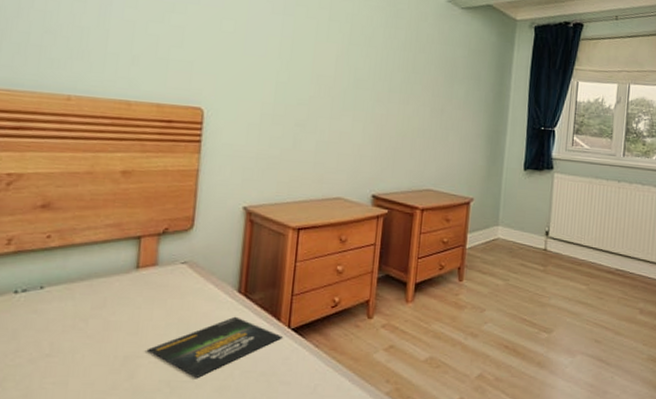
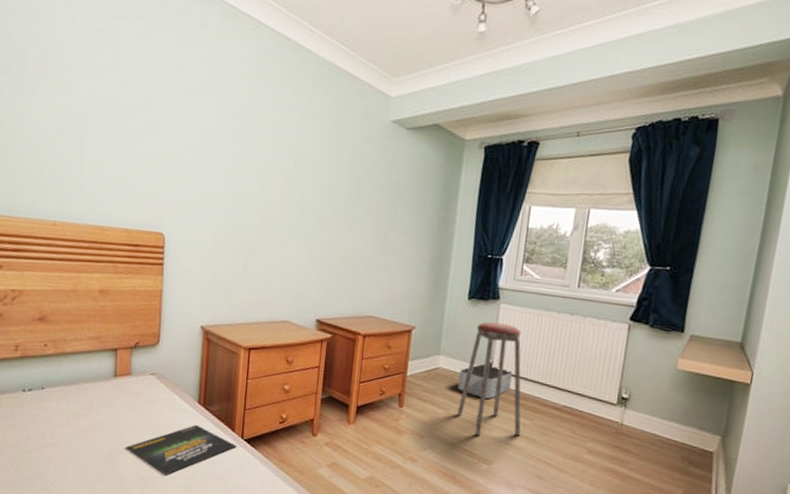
storage bin: none [516,232,568,268] -> present [458,363,512,399]
music stool: none [517,191,578,305] -> present [457,321,522,436]

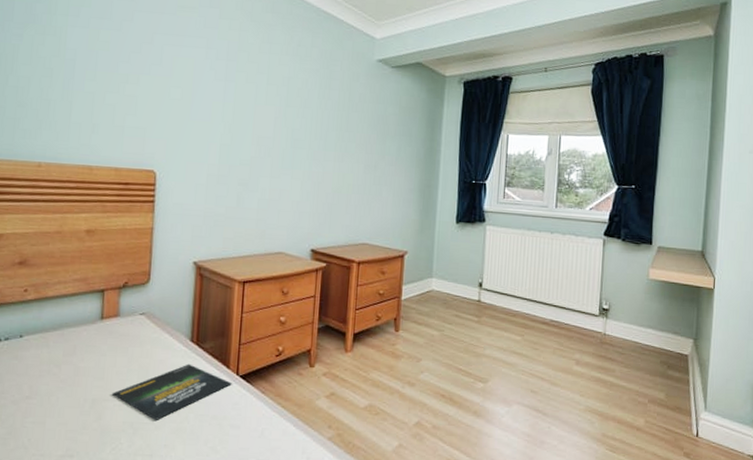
music stool: present [457,321,522,436] -> none [452,243,513,355]
storage bin: present [458,363,512,399] -> none [451,284,501,319]

